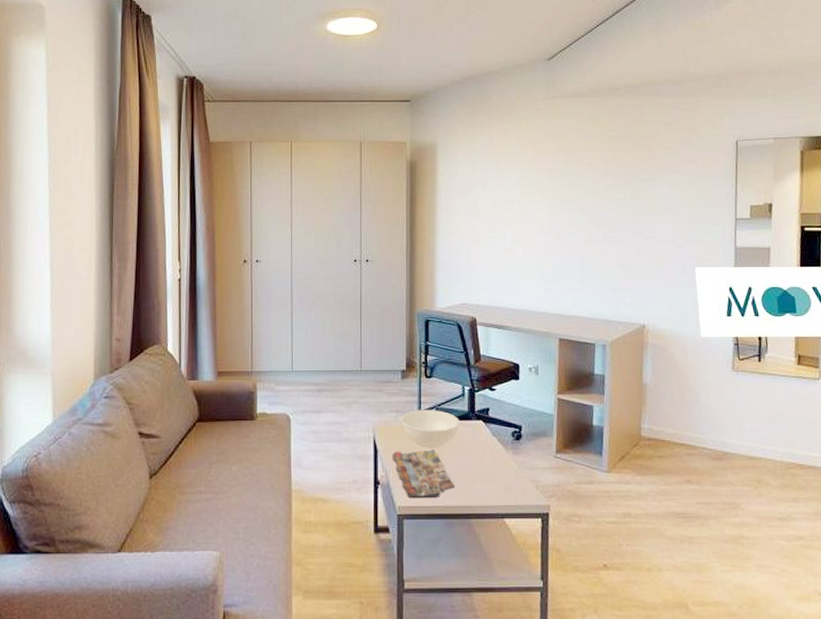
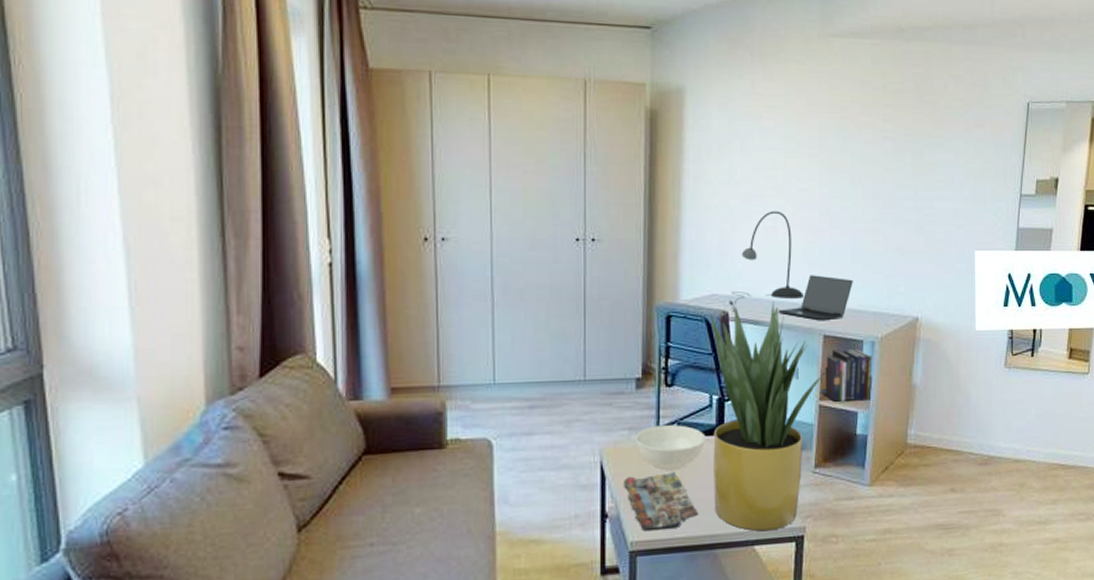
planter: none [461,310,562,506] -> present [710,301,825,532]
desk lamp: none [476,236,541,318] -> present [729,211,805,312]
laptop: none [519,288,584,327] -> present [779,275,853,321]
books: none [558,351,605,396] -> present [820,349,873,402]

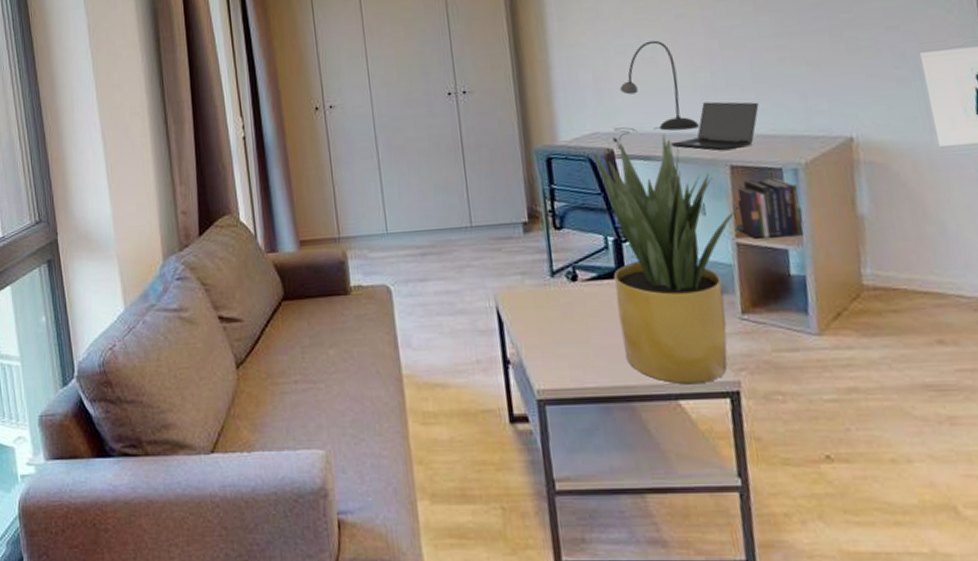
magazine: present [624,472,699,531] -> none [523,318,609,378]
bowl: present [634,424,706,470] -> none [528,268,606,315]

